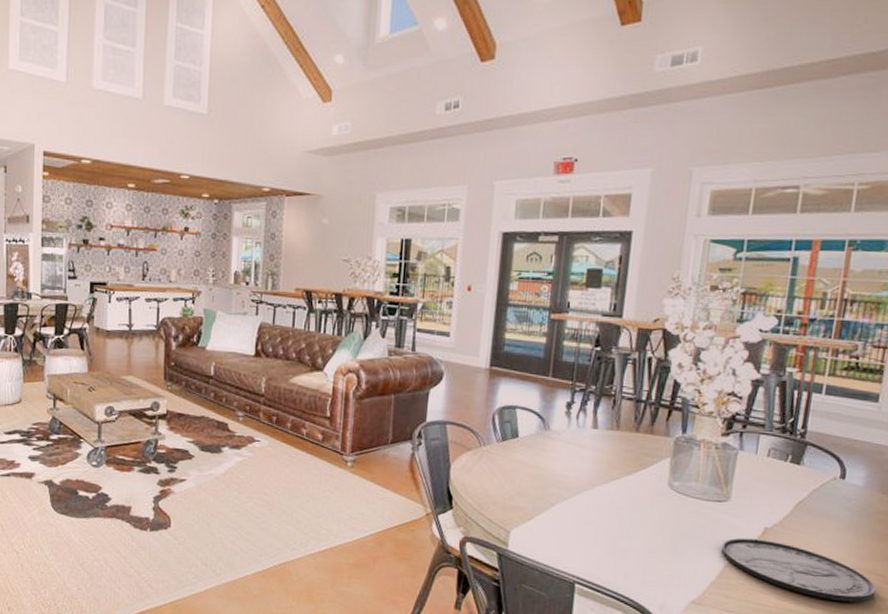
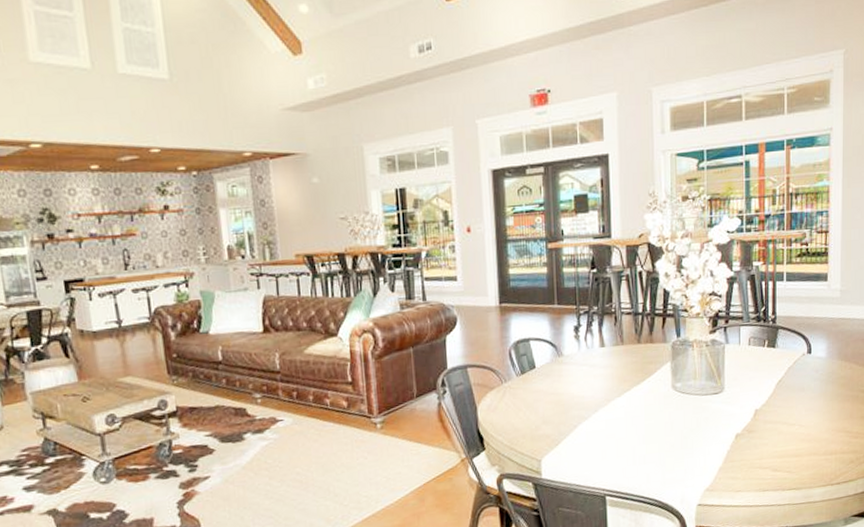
plate: present [720,537,876,603] -> none [723,420,847,463]

